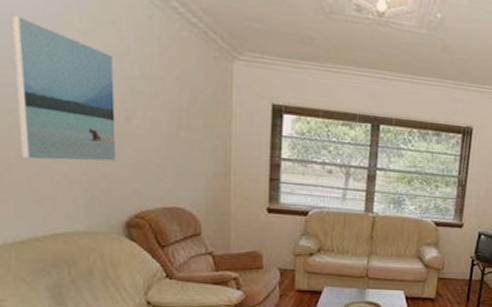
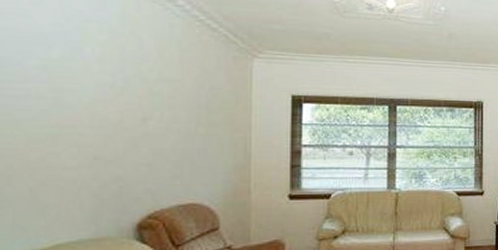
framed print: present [10,14,117,162] -> none [25,31,132,169]

